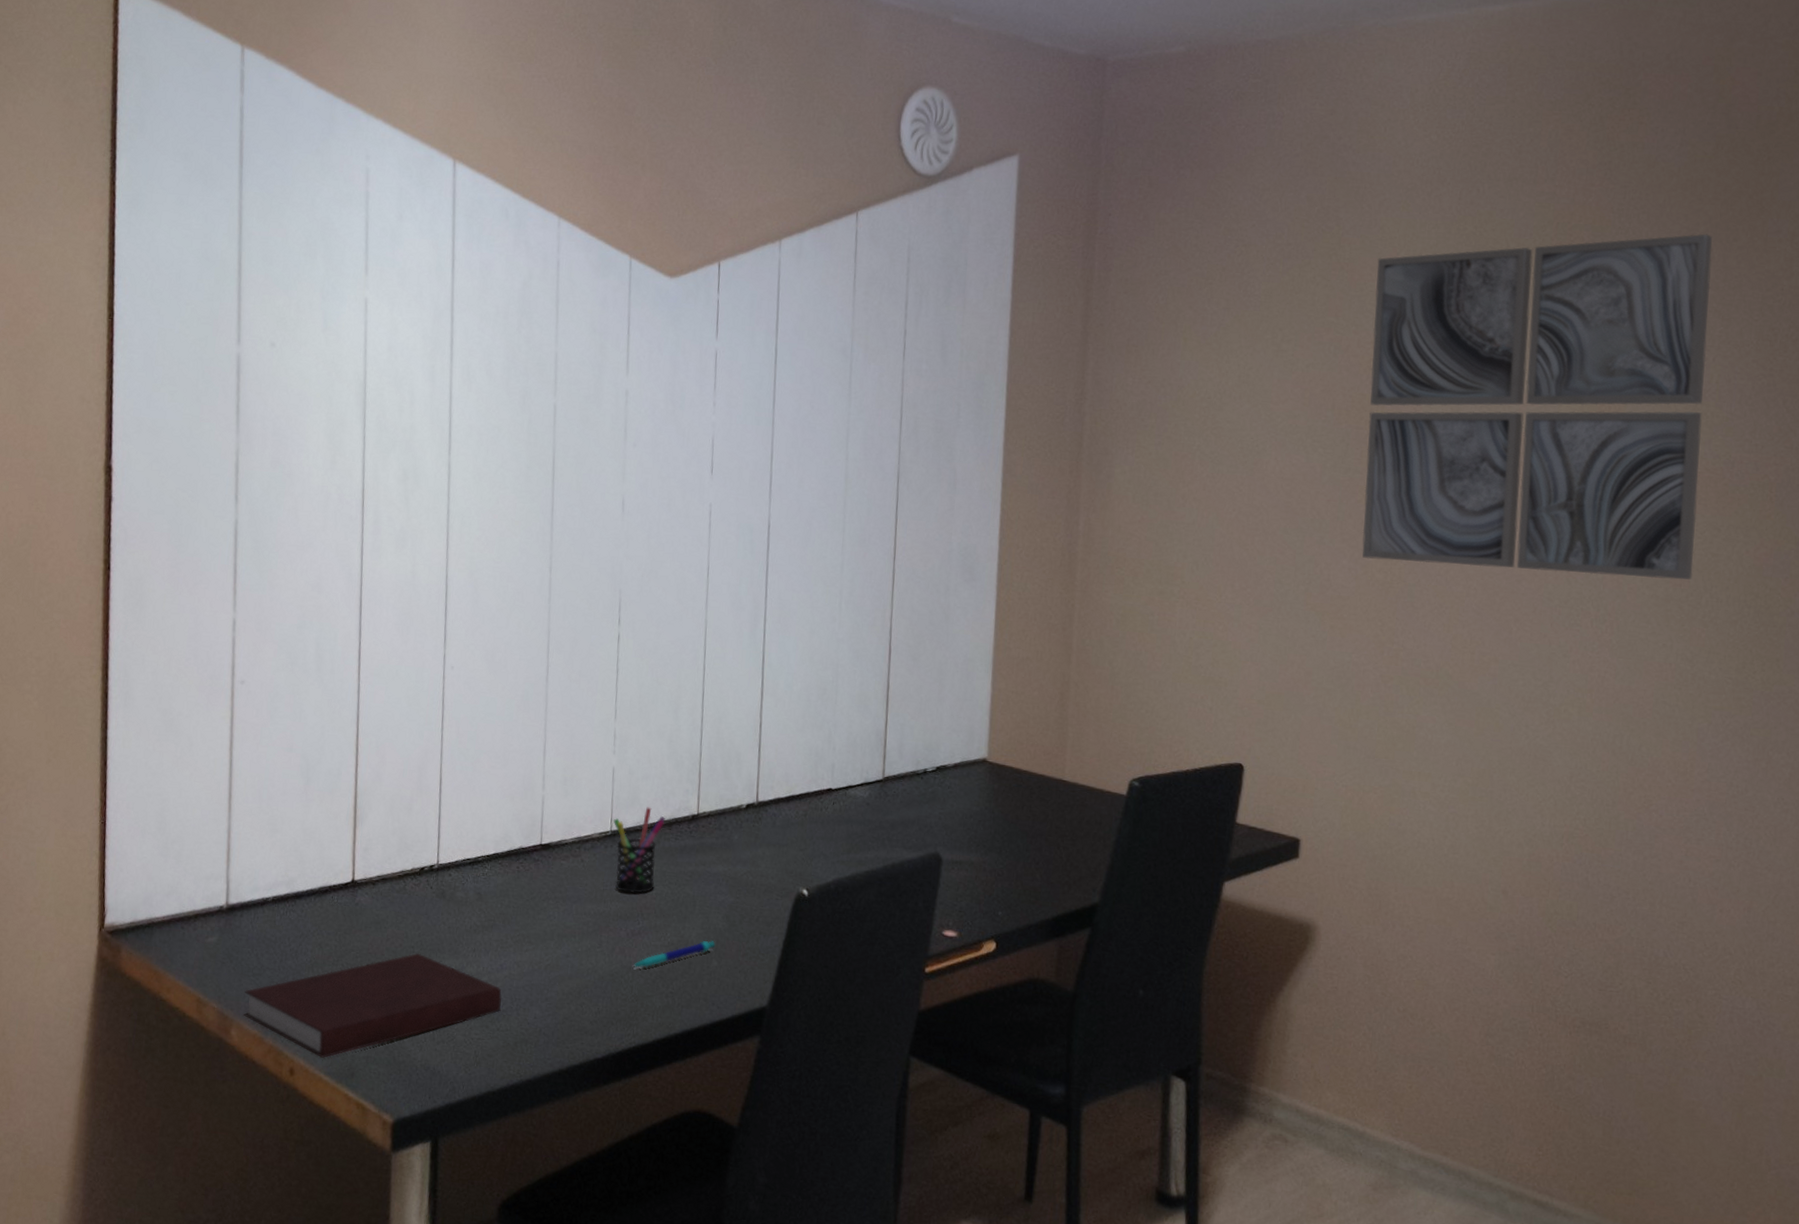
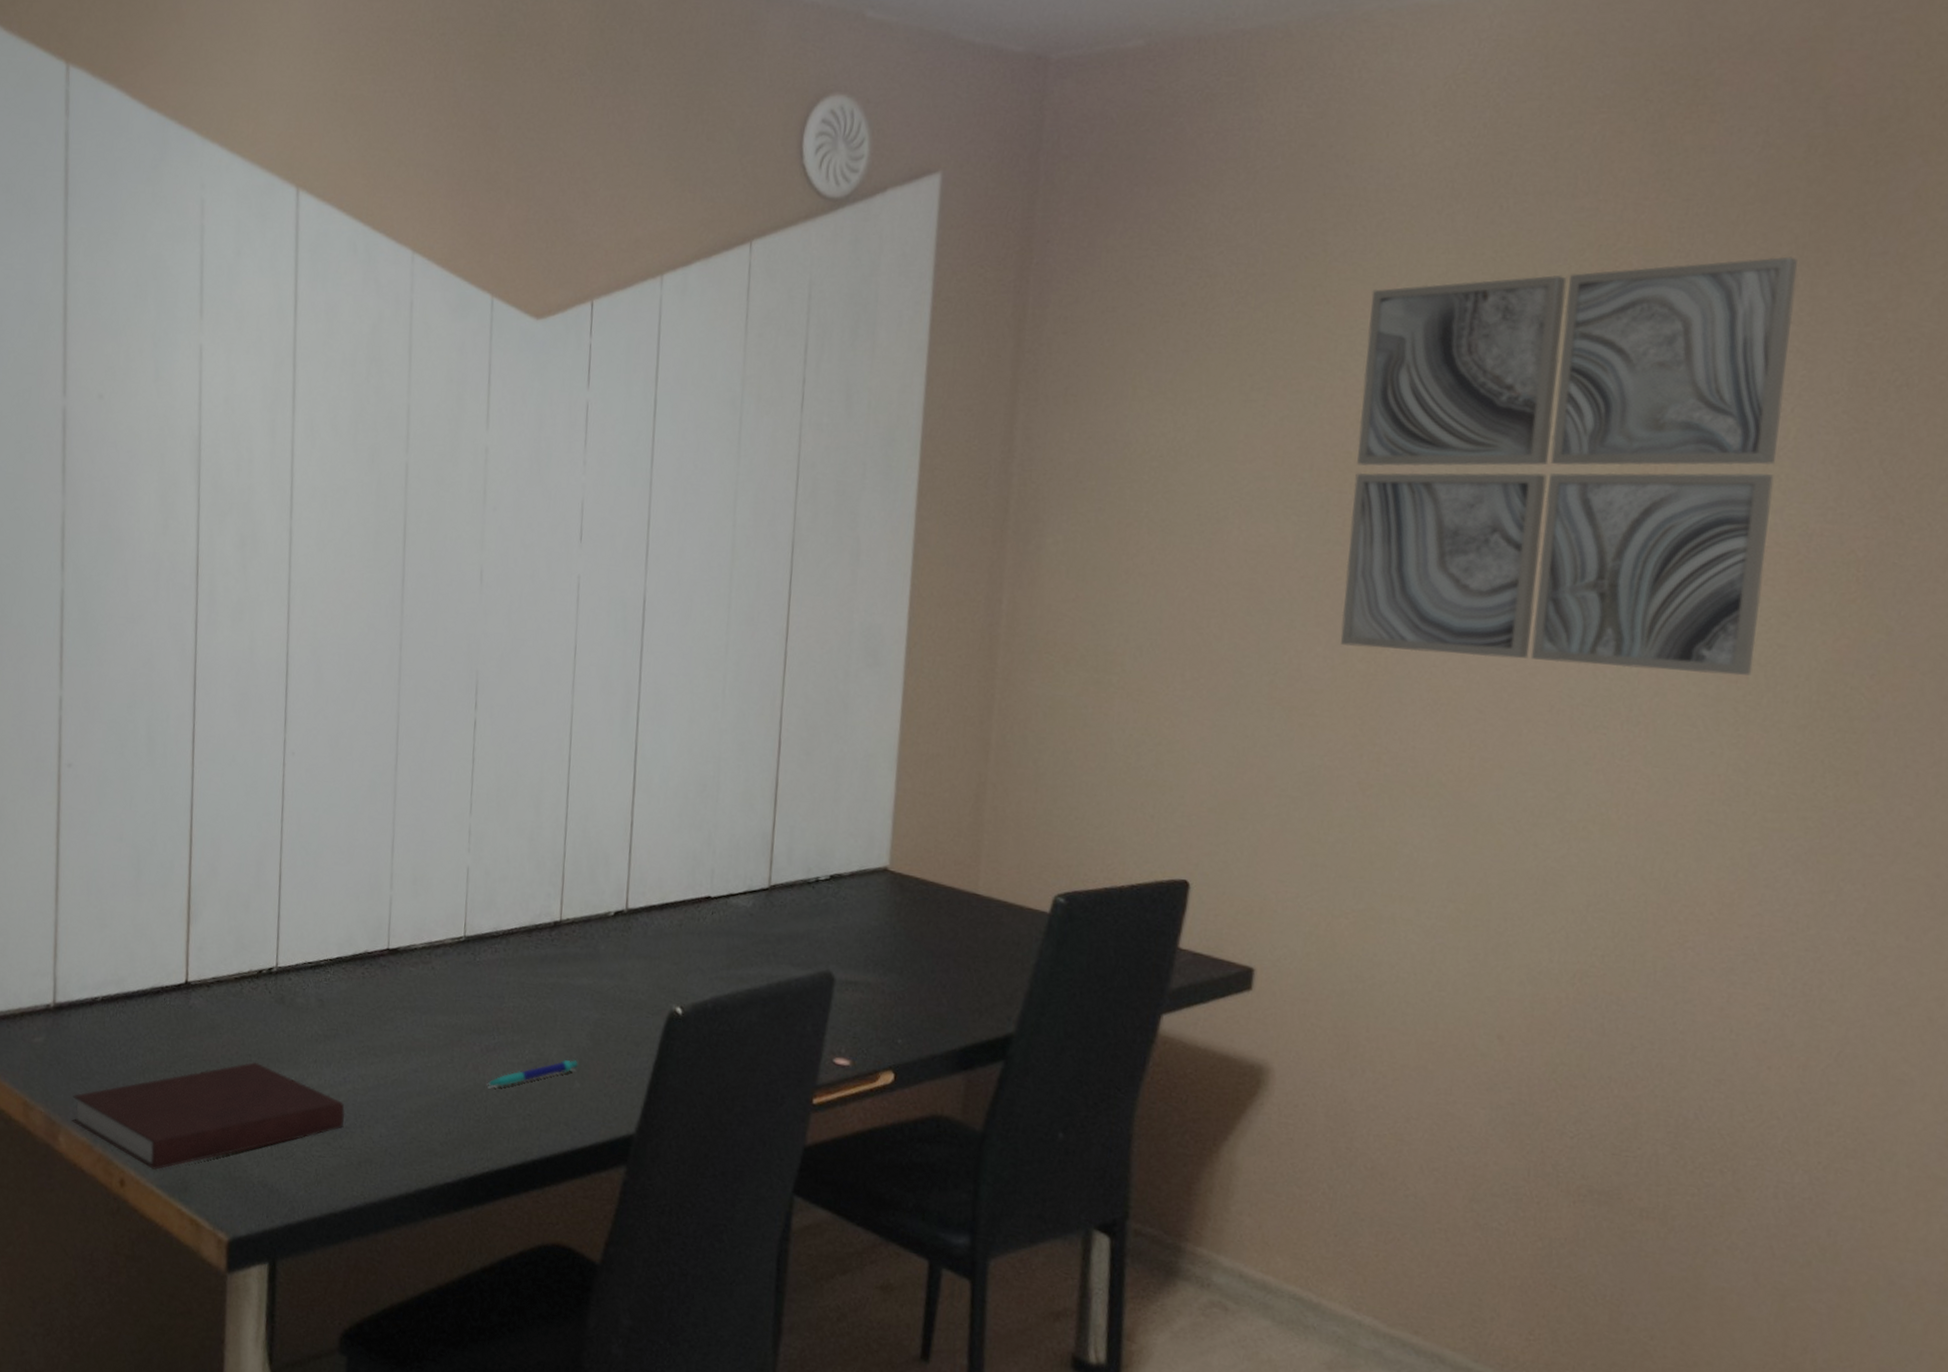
pen holder: present [613,807,666,894] -> none [467,911,525,1006]

